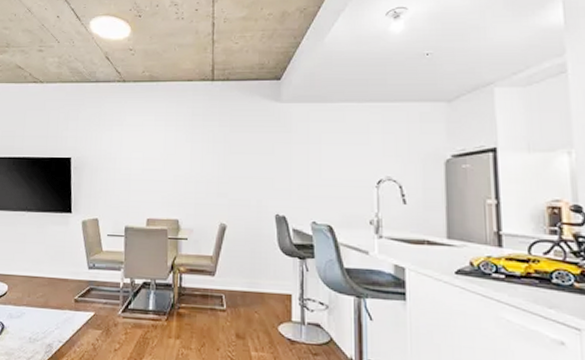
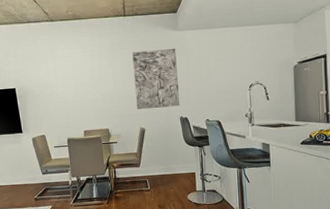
wall art: none [217,123,277,200] -> present [132,48,180,110]

